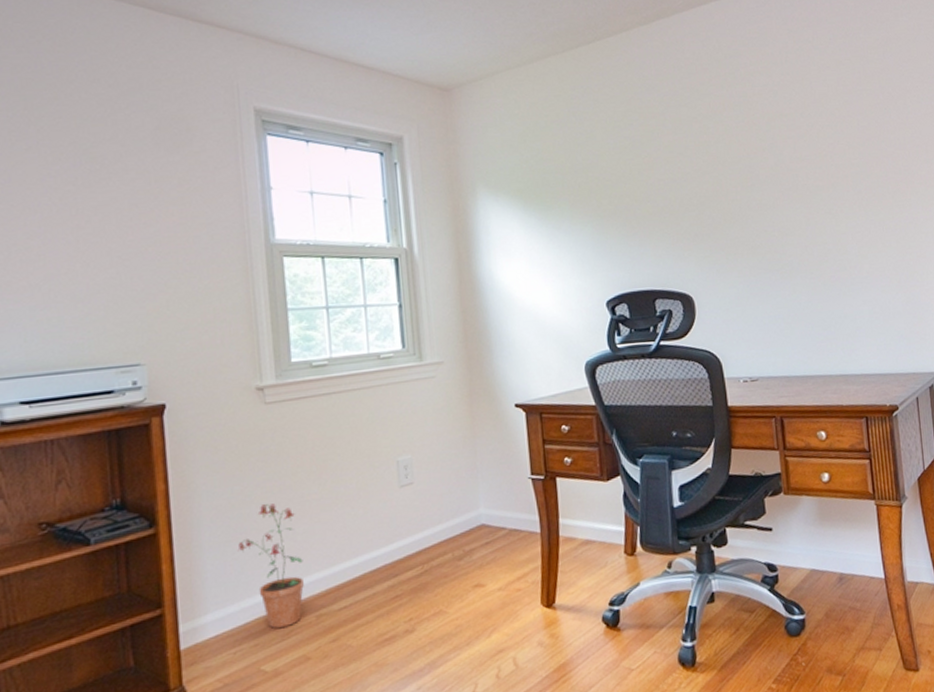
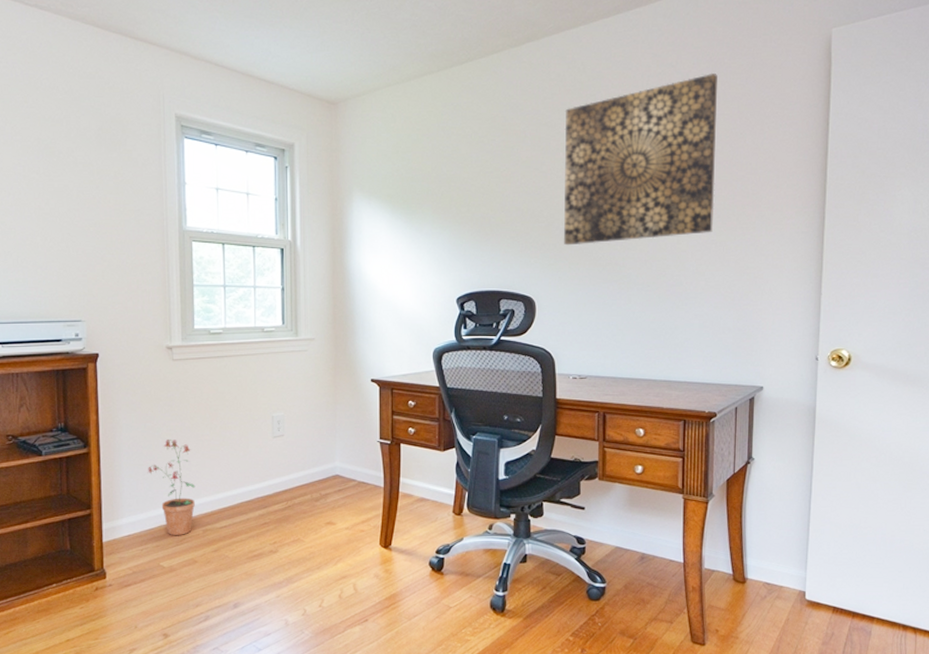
wall art: none [704,47,870,235] -> present [564,72,717,246]

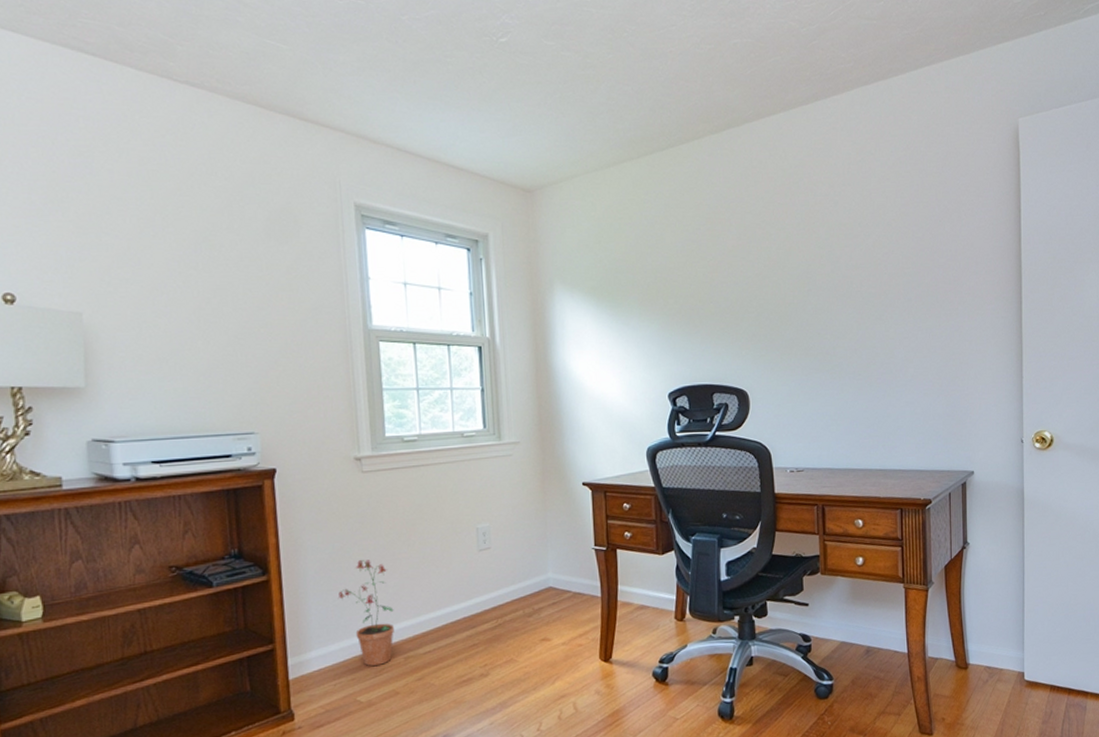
wall art: present [564,72,717,246] -> none [769,160,919,336]

